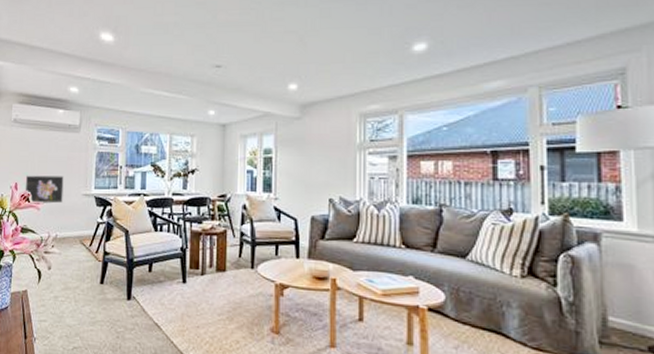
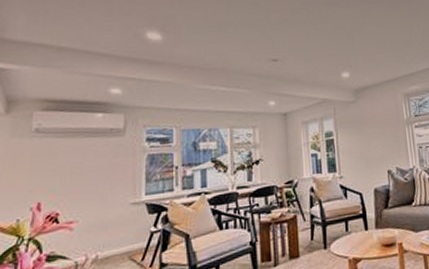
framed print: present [24,175,64,204] -> none [51,186,105,225]

